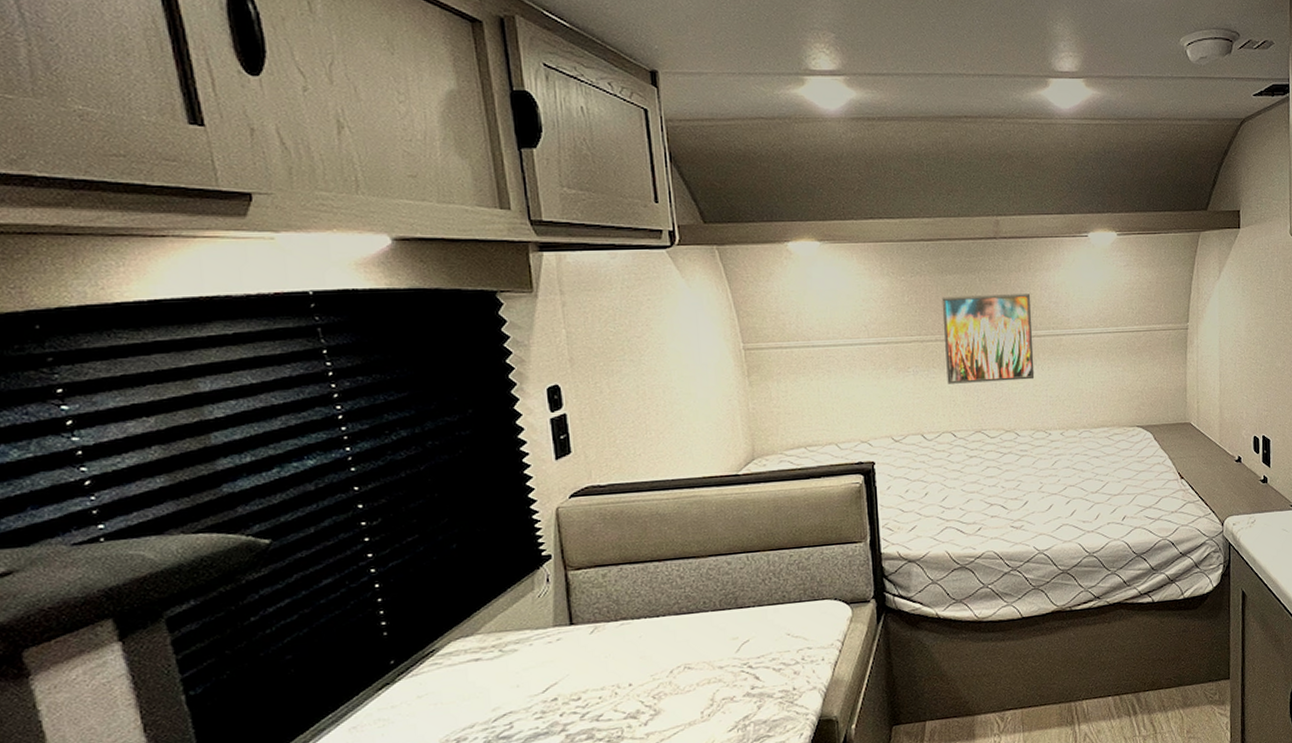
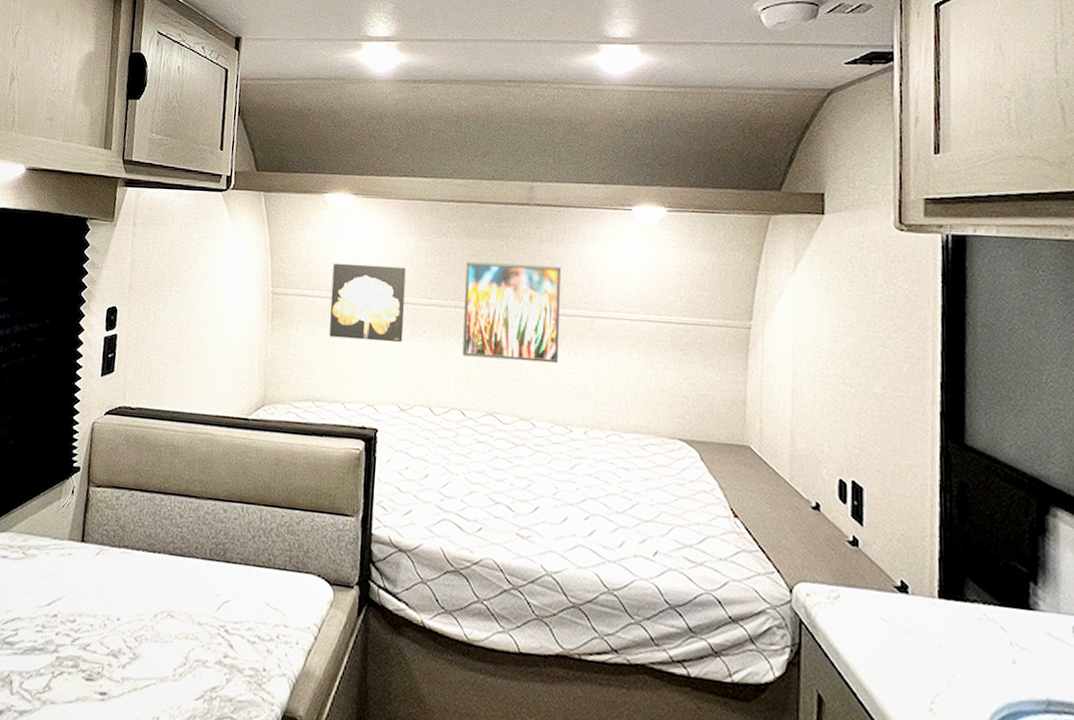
wall art: none [807,309,889,385] -> present [329,263,406,343]

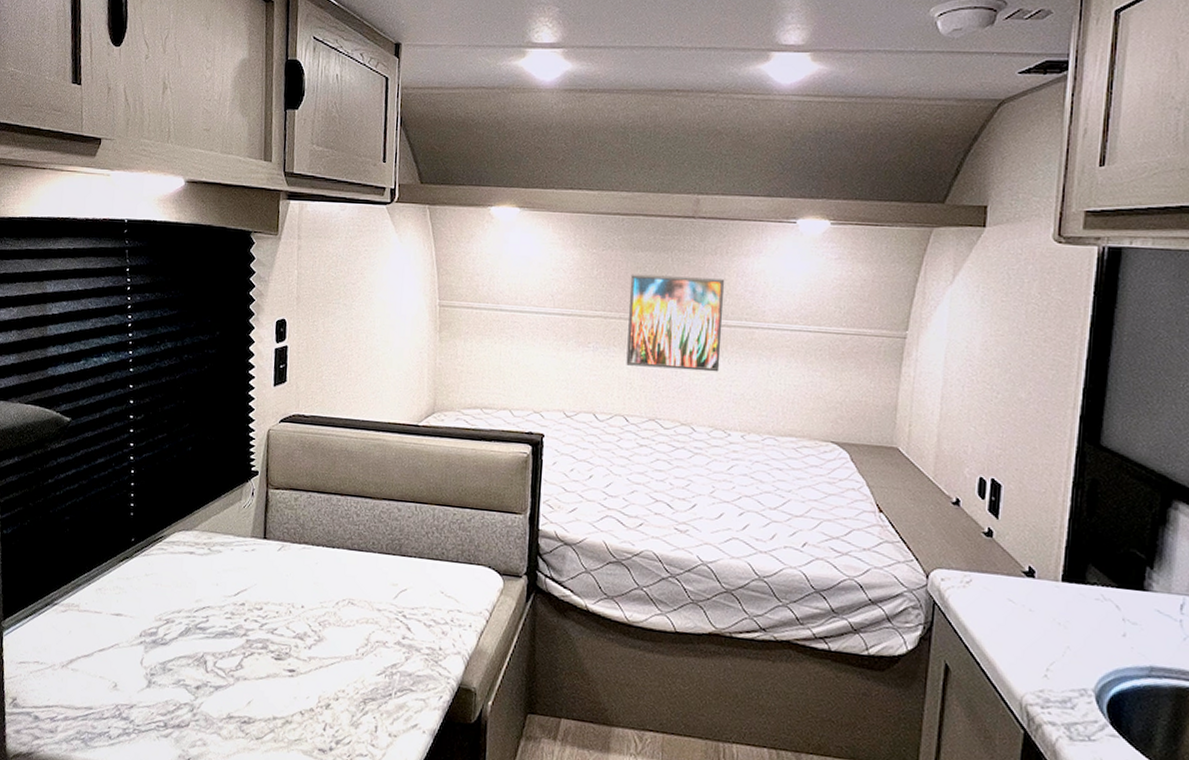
wall art: present [329,263,406,343] -> none [496,275,572,353]

